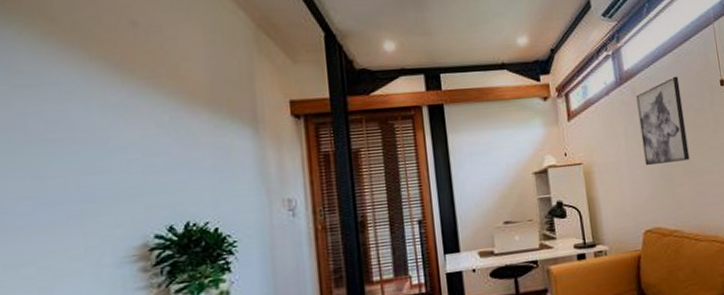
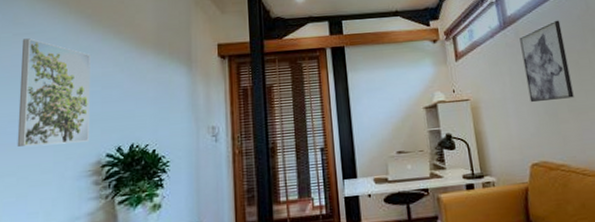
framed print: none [26,92,130,230] -> present [17,38,90,147]

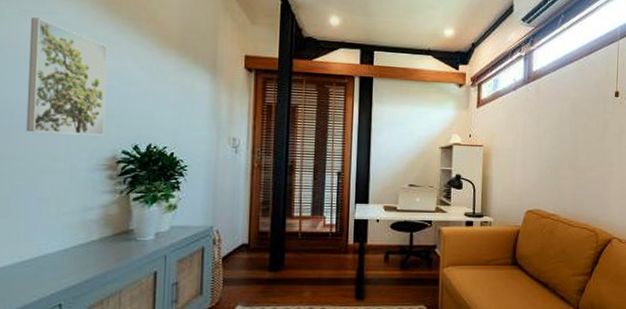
wall art: present [519,20,574,103] -> none [537,82,579,157]

